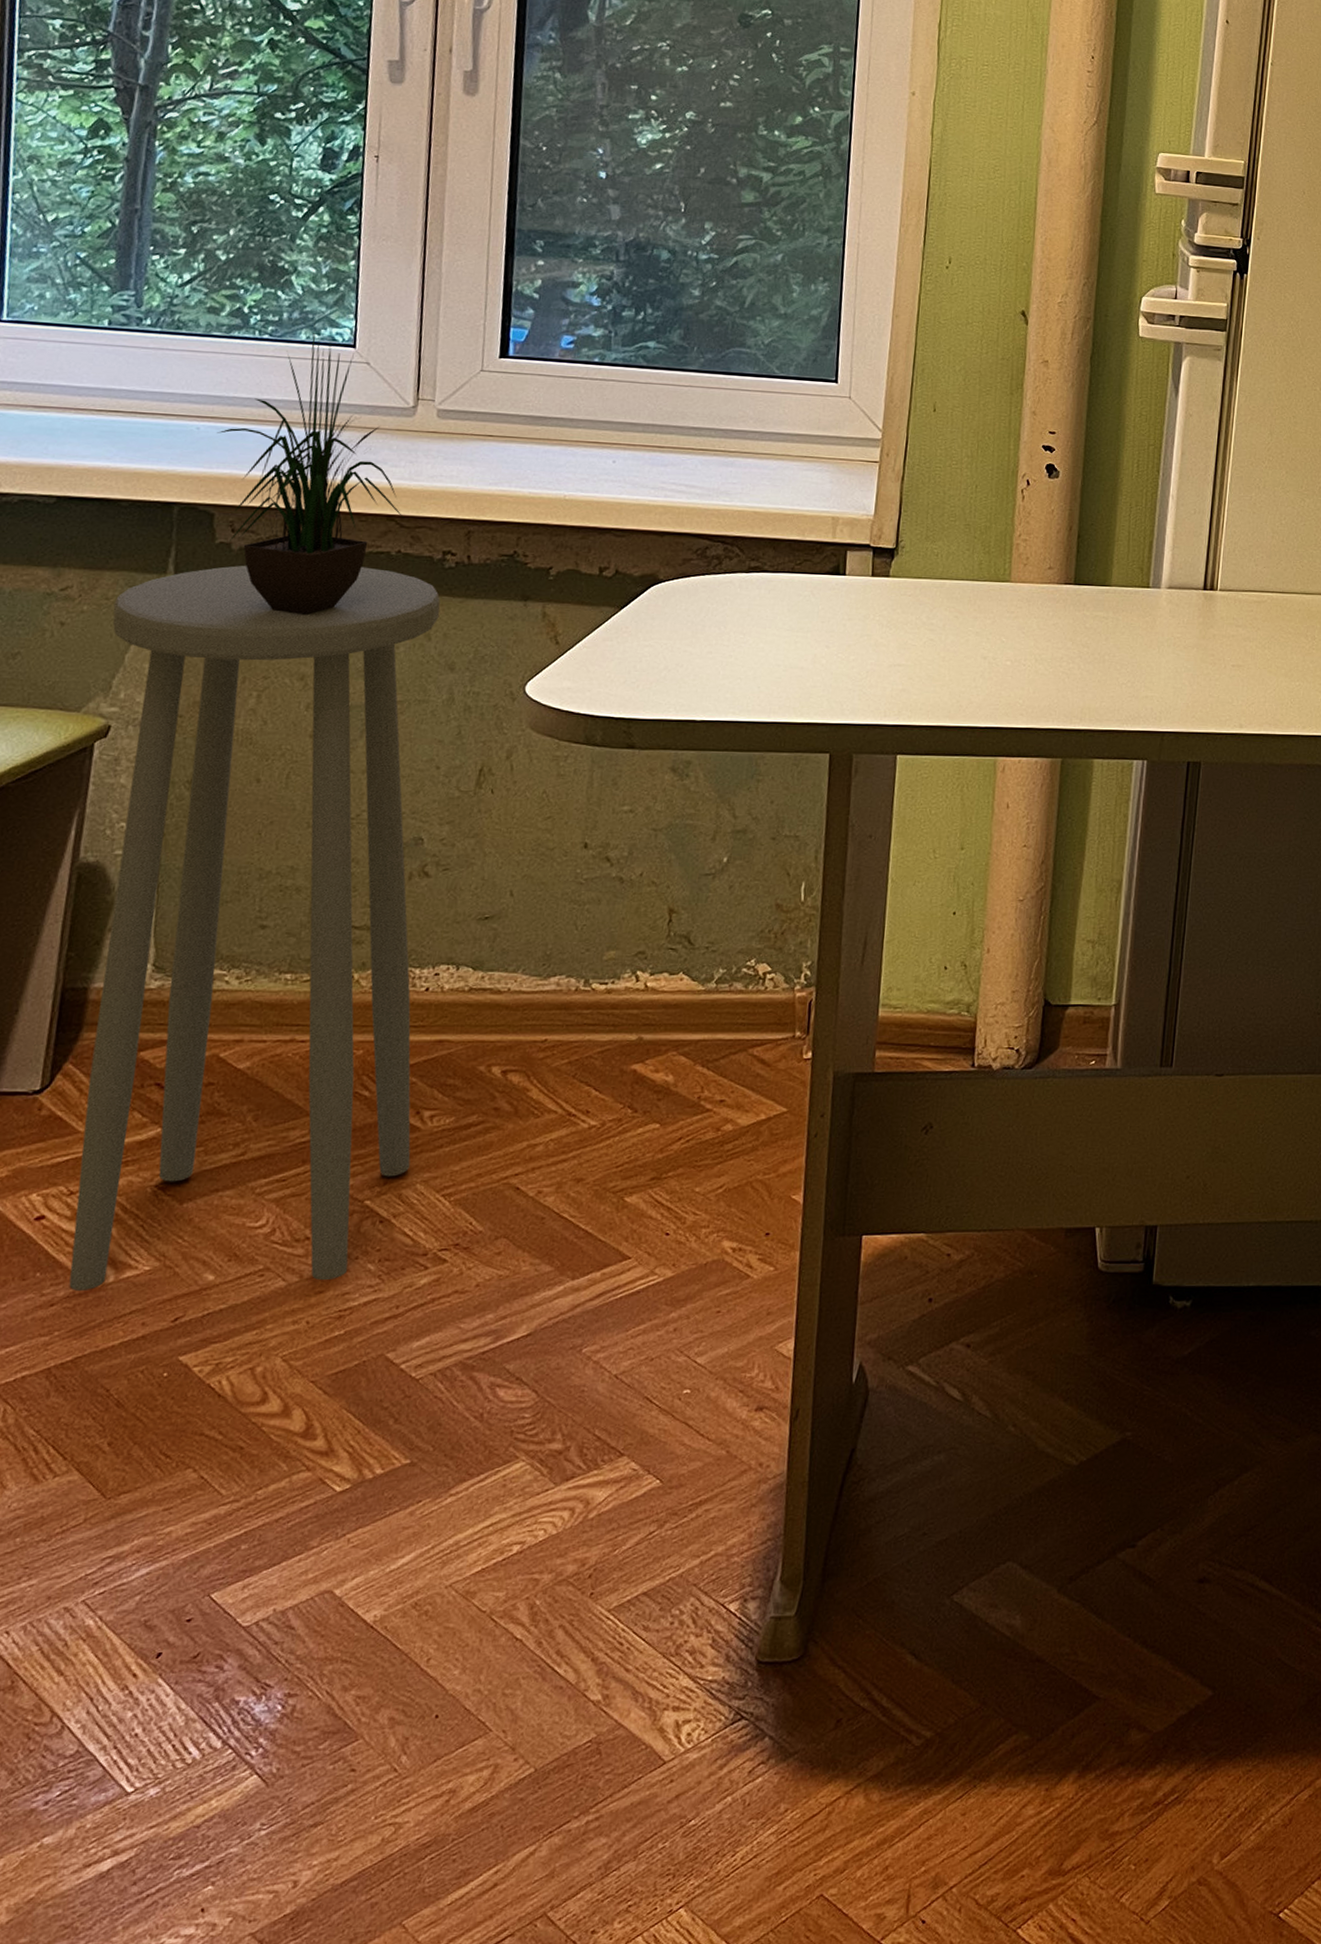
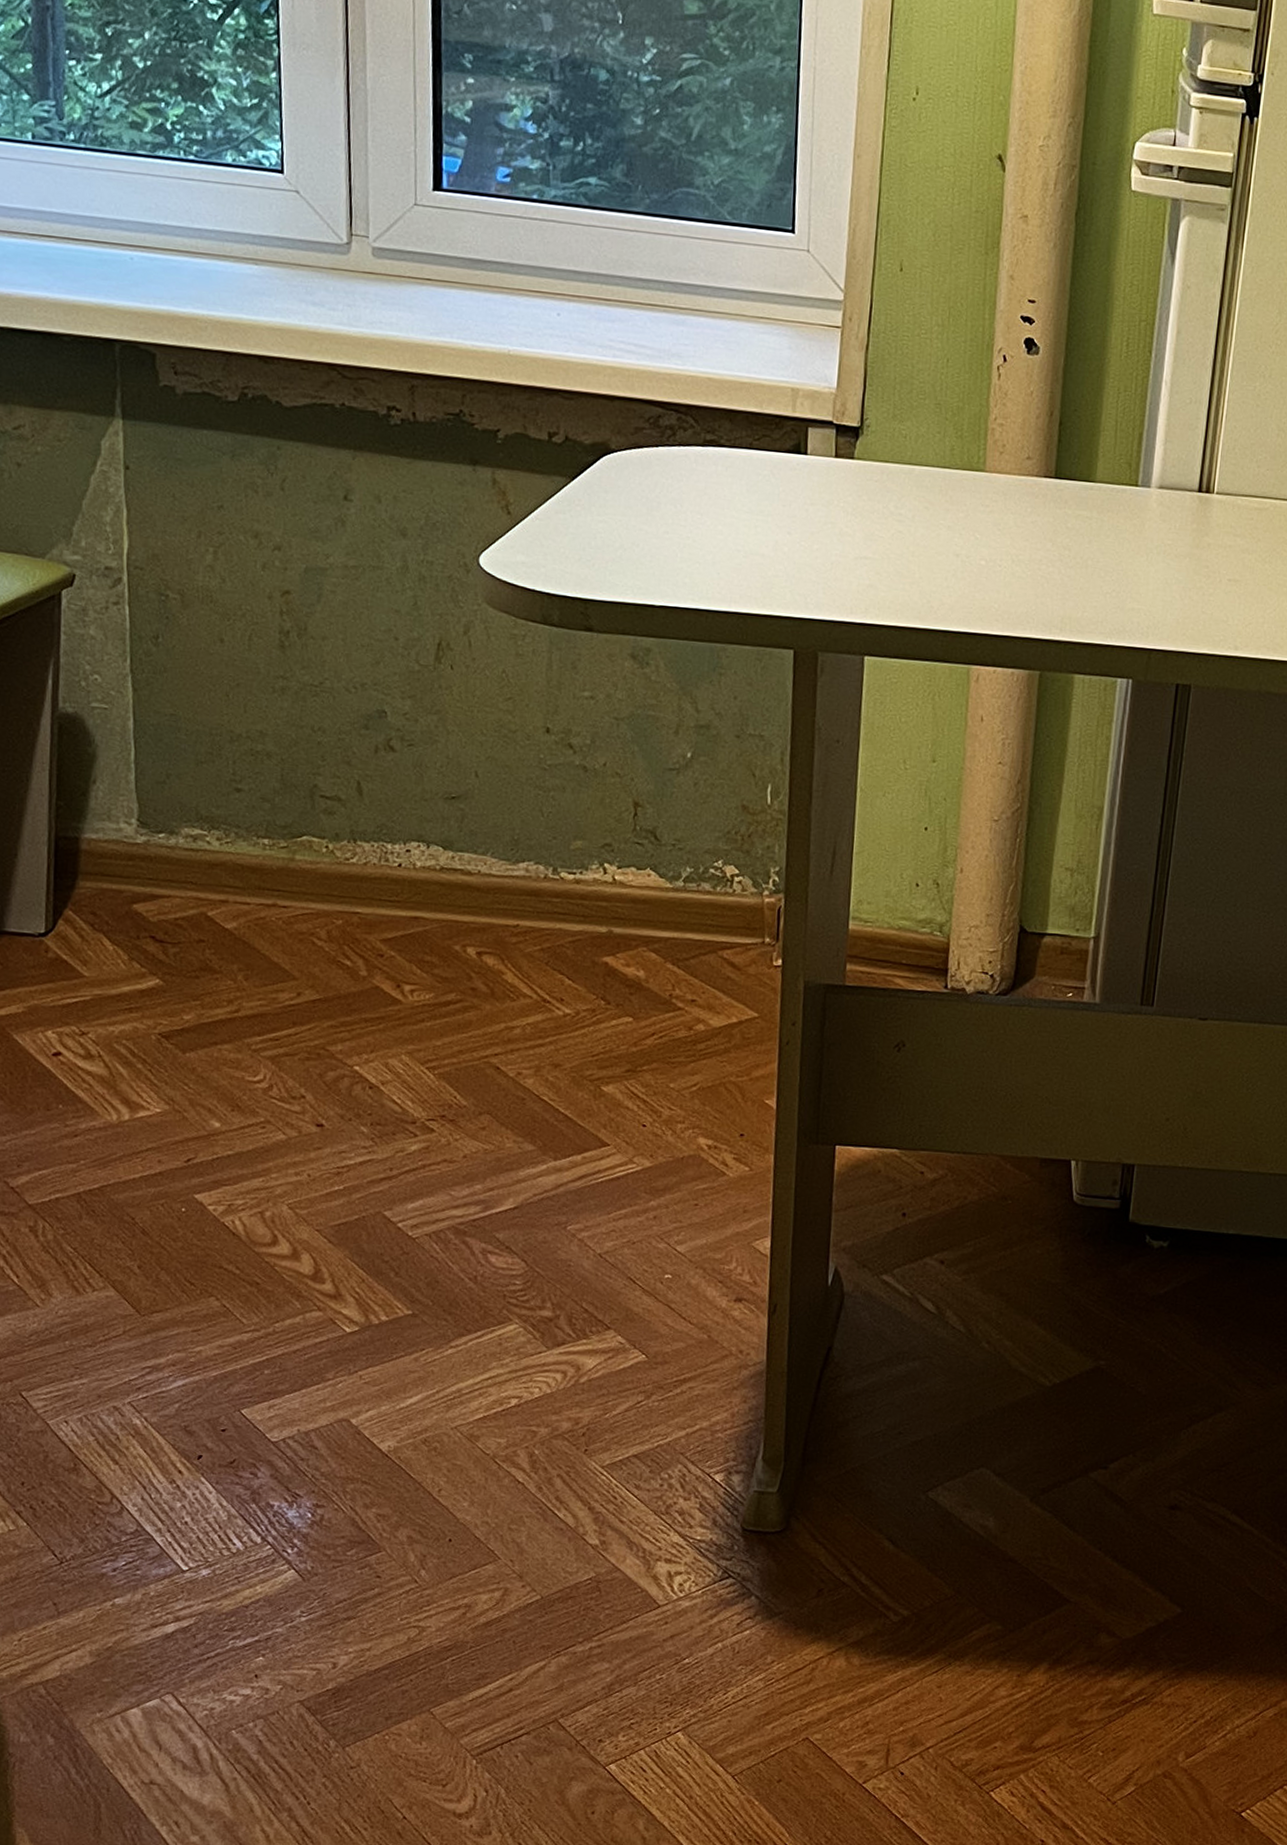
stool: present [69,565,441,1291] -> none [66,411,394,1138]
potted plant: present [217,319,405,616] -> none [151,140,346,469]

